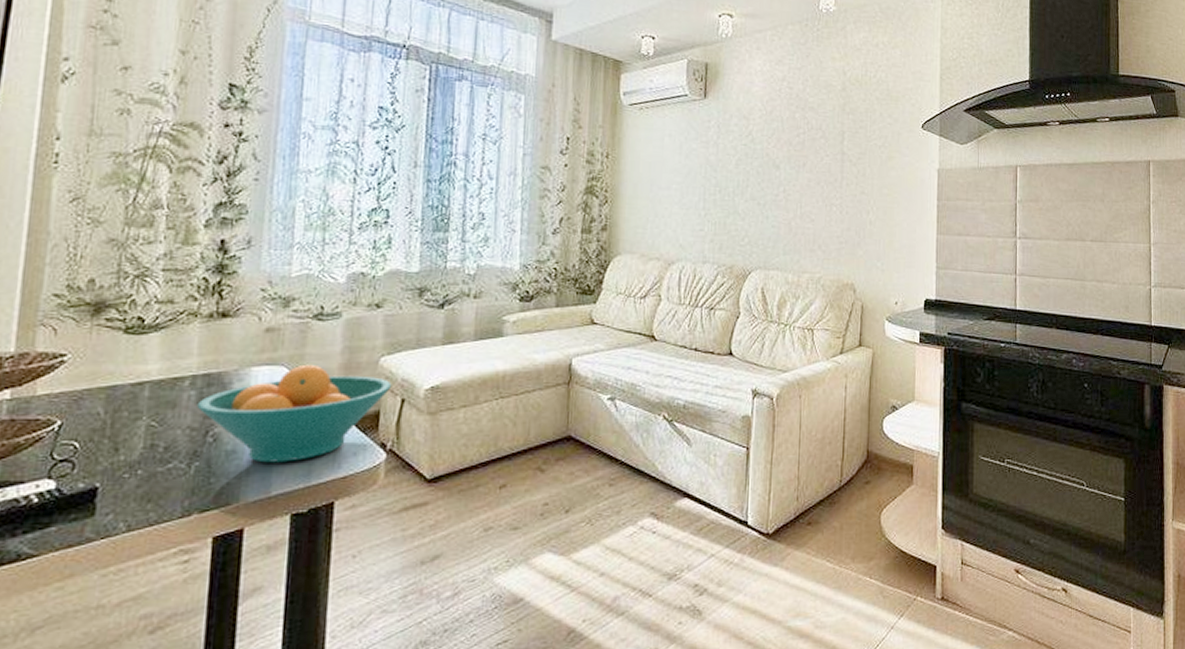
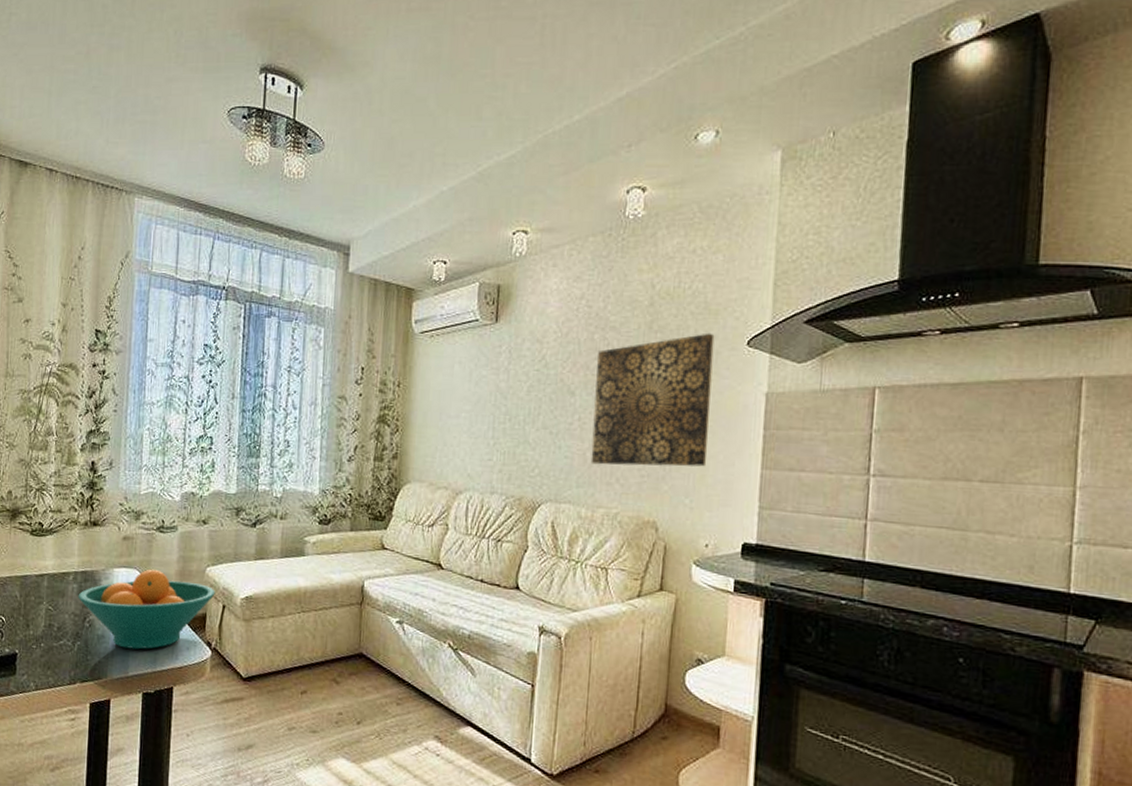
wall art: none [795,116,896,234] -> present [590,333,715,467]

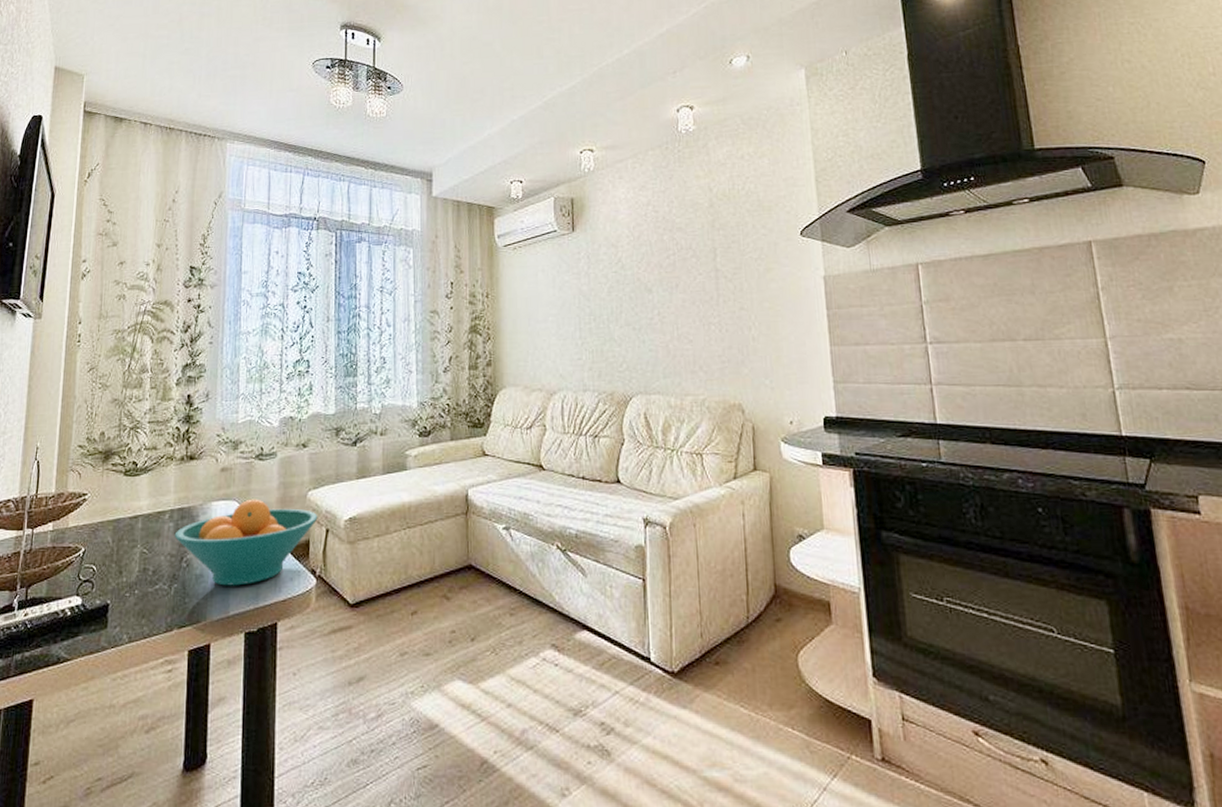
wall art: present [590,333,715,467] -> none [669,227,780,355]

